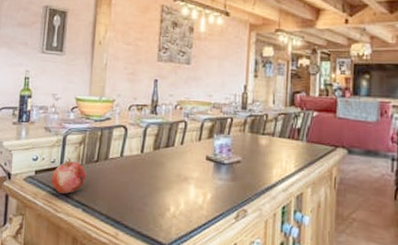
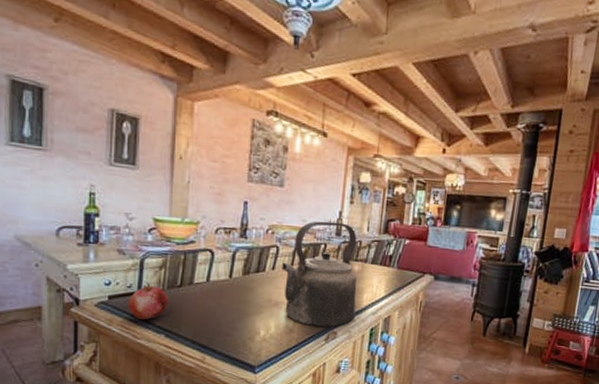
kettle: none [190,95,265,205] -> present [282,221,357,328]

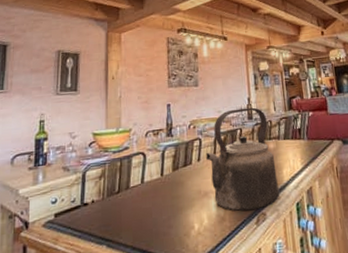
fruit: present [128,282,169,320] -> none [72,194,109,234]

